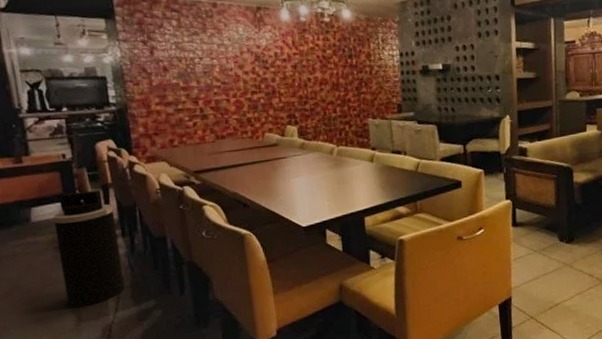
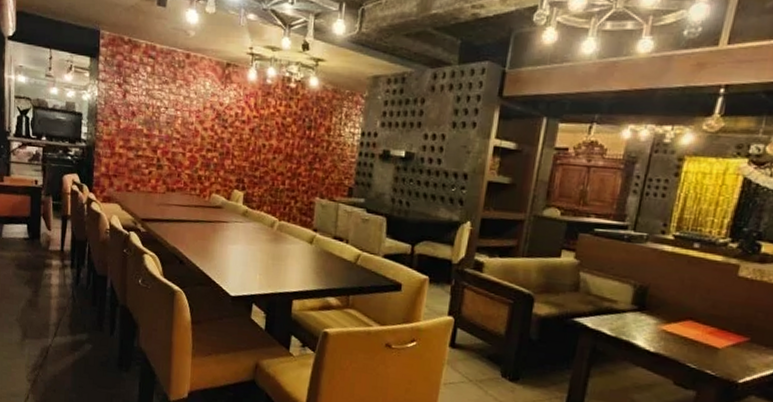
trash can: present [53,190,125,308] -> none [18,217,68,325]

